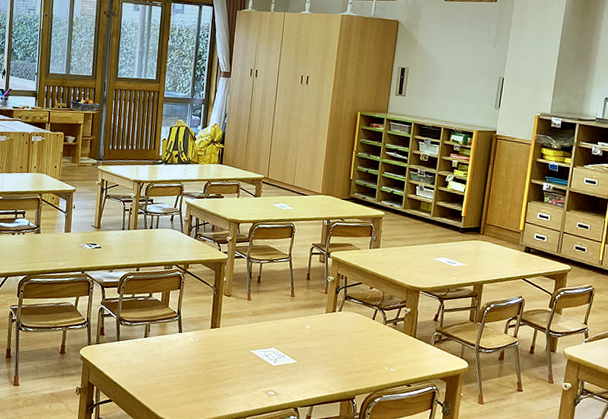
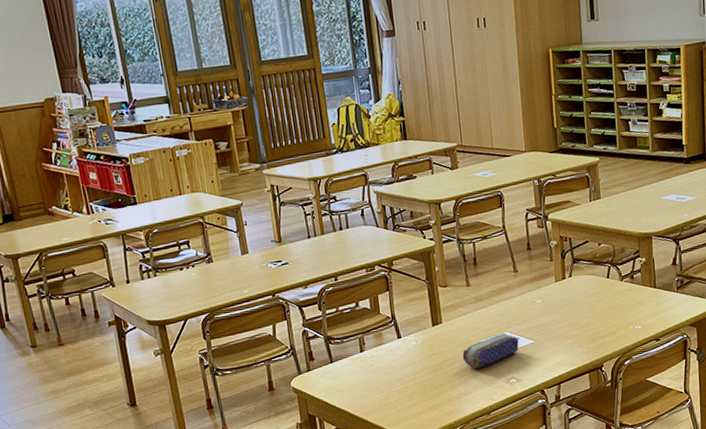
pencil case: none [231,348,284,375] -> present [462,333,519,369]

